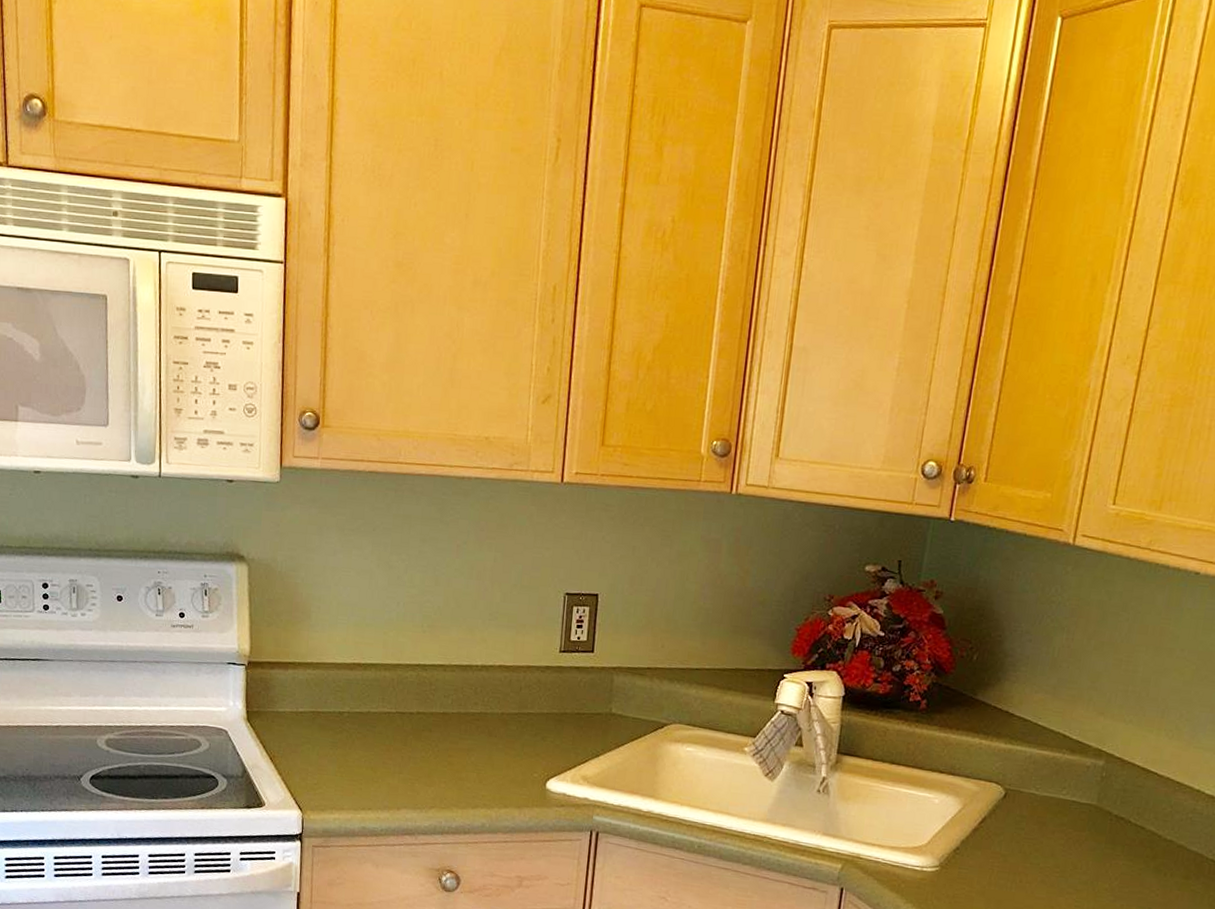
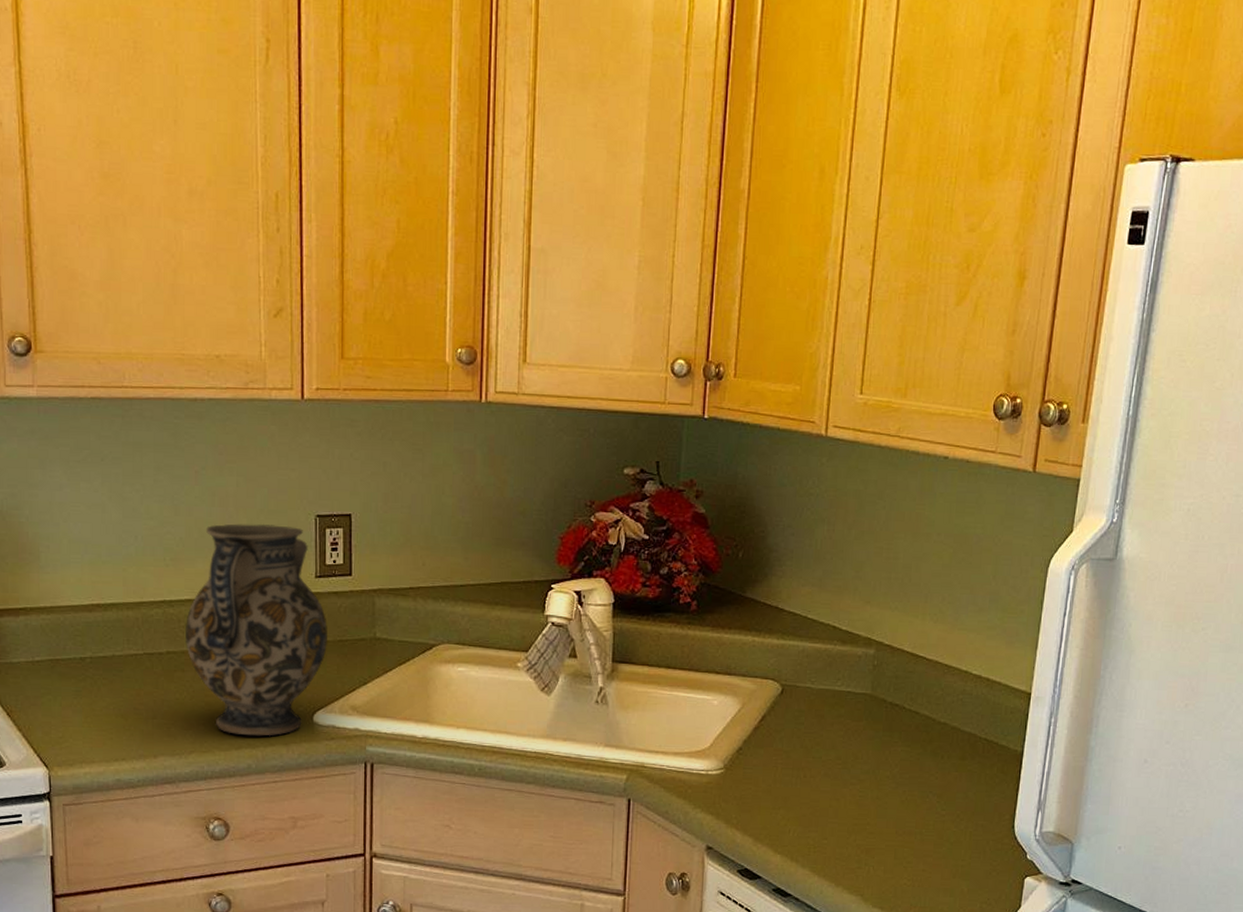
ewer: none [435,596,567,798] -> present [186,523,327,736]

